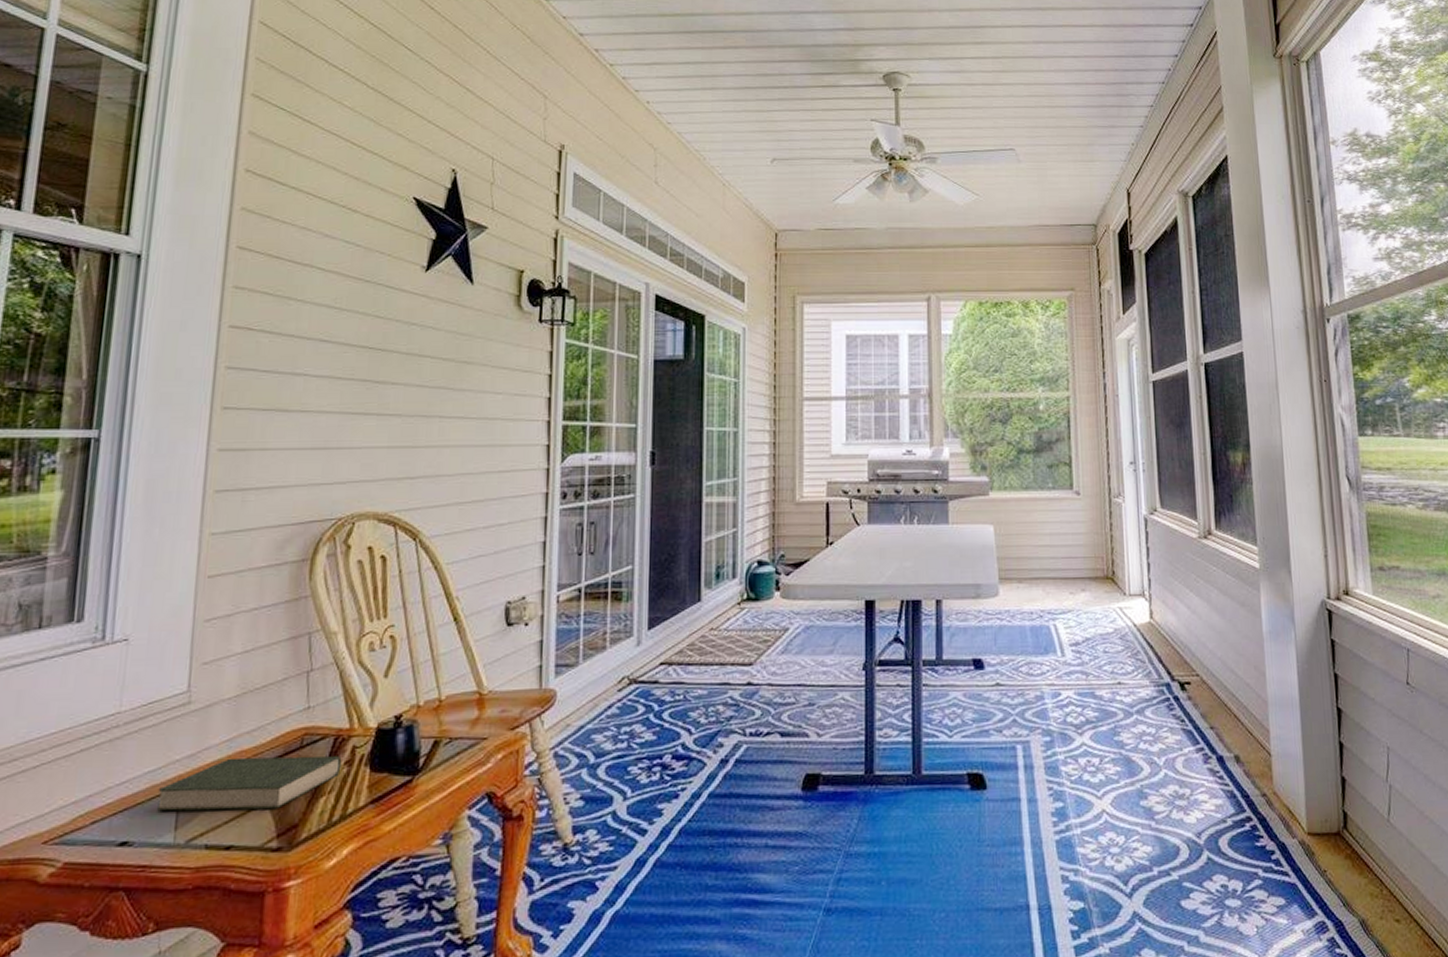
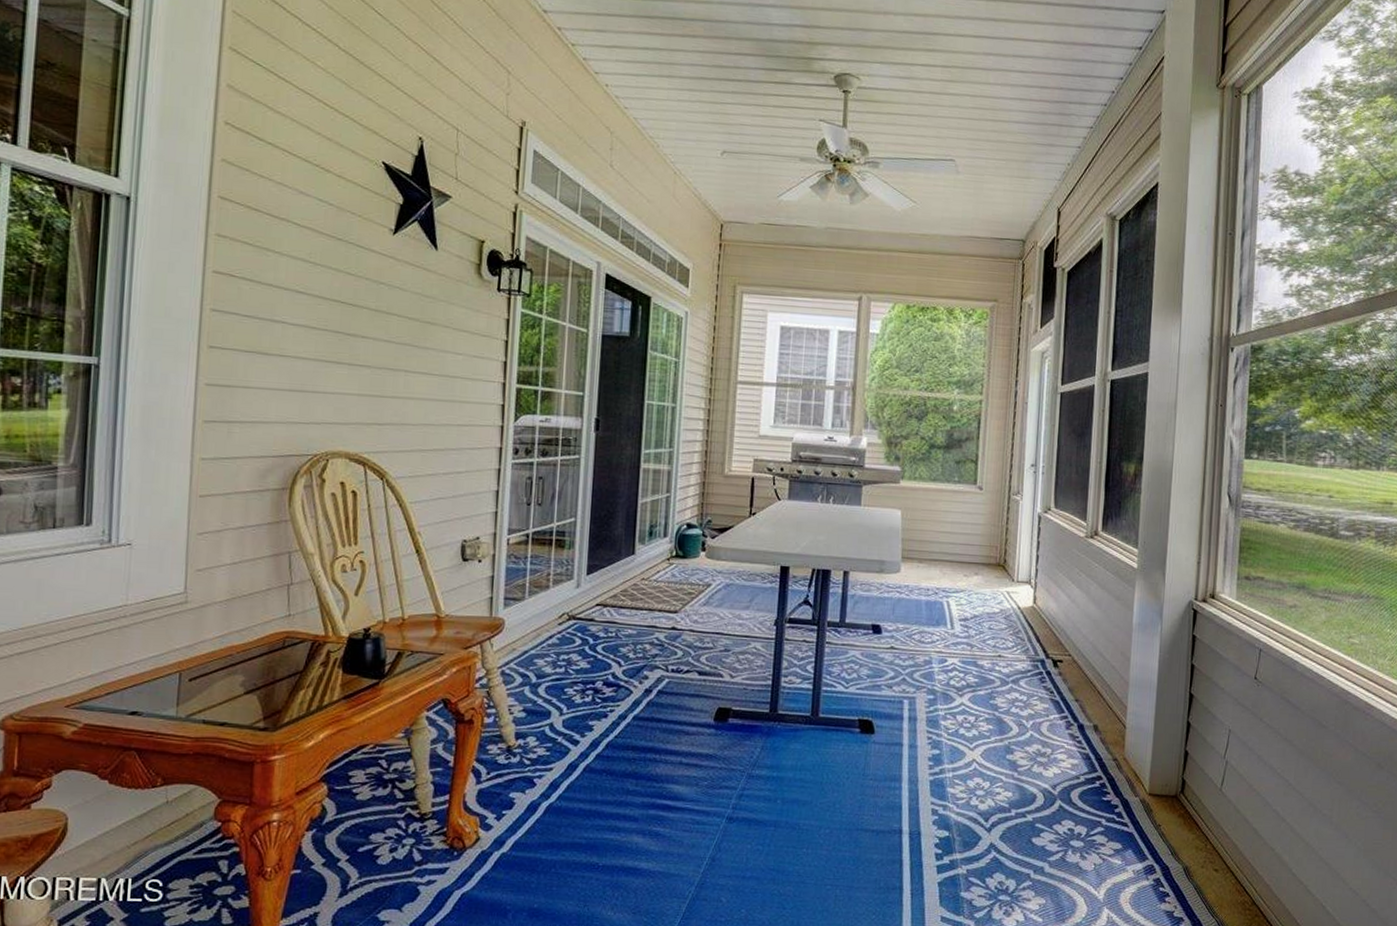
book: present [156,756,342,811] -> none [160,651,318,696]

